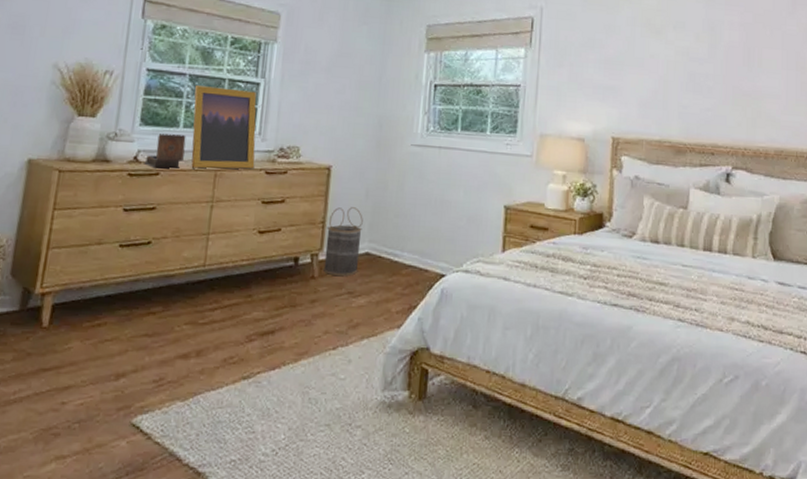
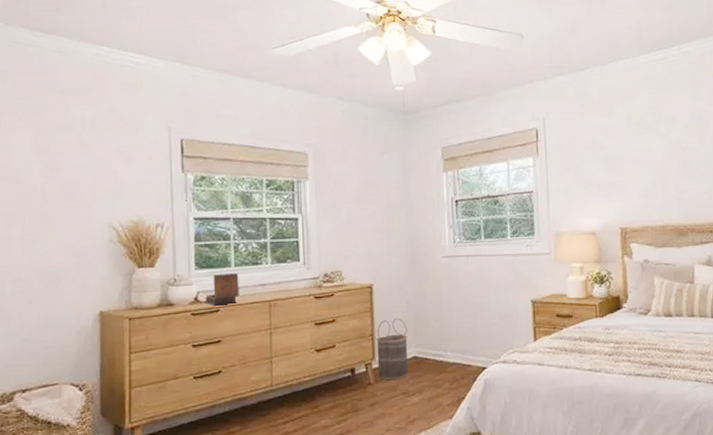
picture frame: present [191,85,257,169] -> none [240,226,304,301]

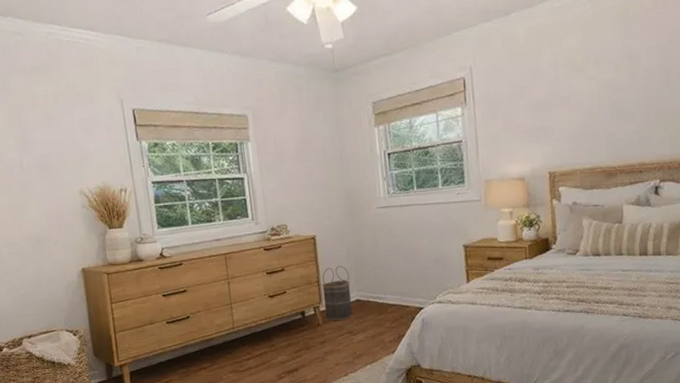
jewelry box: present [204,273,239,306] -> none [169,230,198,260]

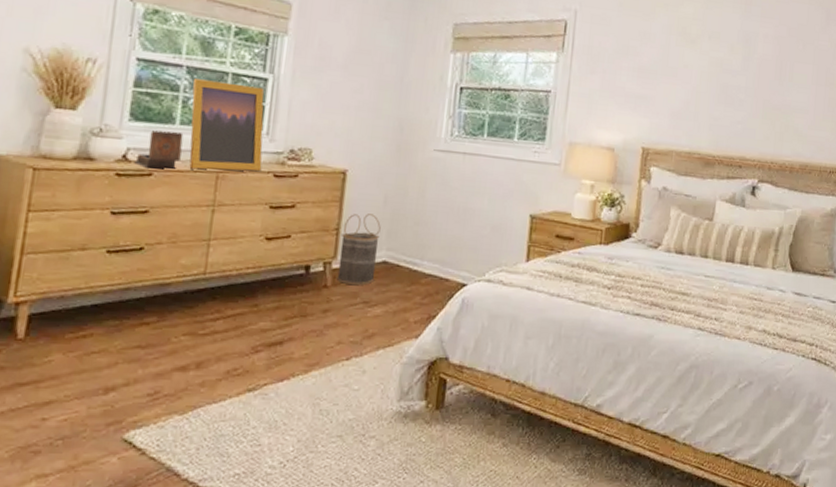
jewelry box: none [169,230,198,260] -> present [134,130,184,170]
picture frame: none [193,185,255,255] -> present [189,79,264,172]

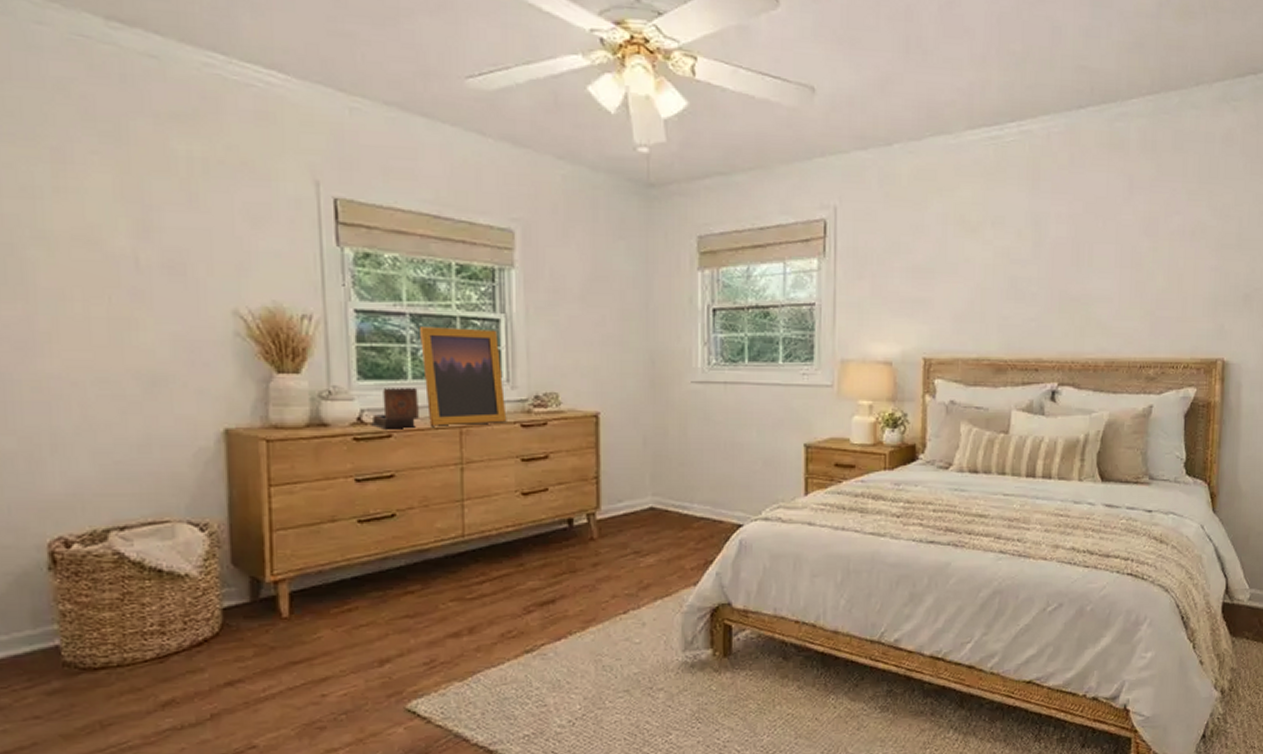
basket: present [337,214,381,286] -> none [603,458,643,536]

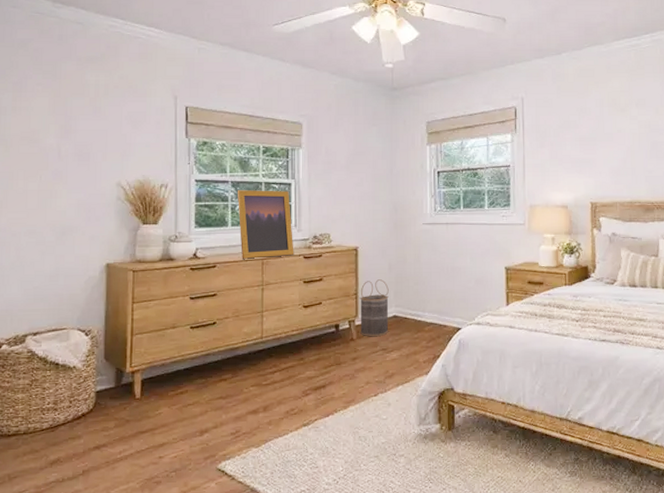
jewelry box: present [371,388,419,429] -> none [202,232,235,262]
basket: none [603,458,643,536] -> present [360,279,389,337]

